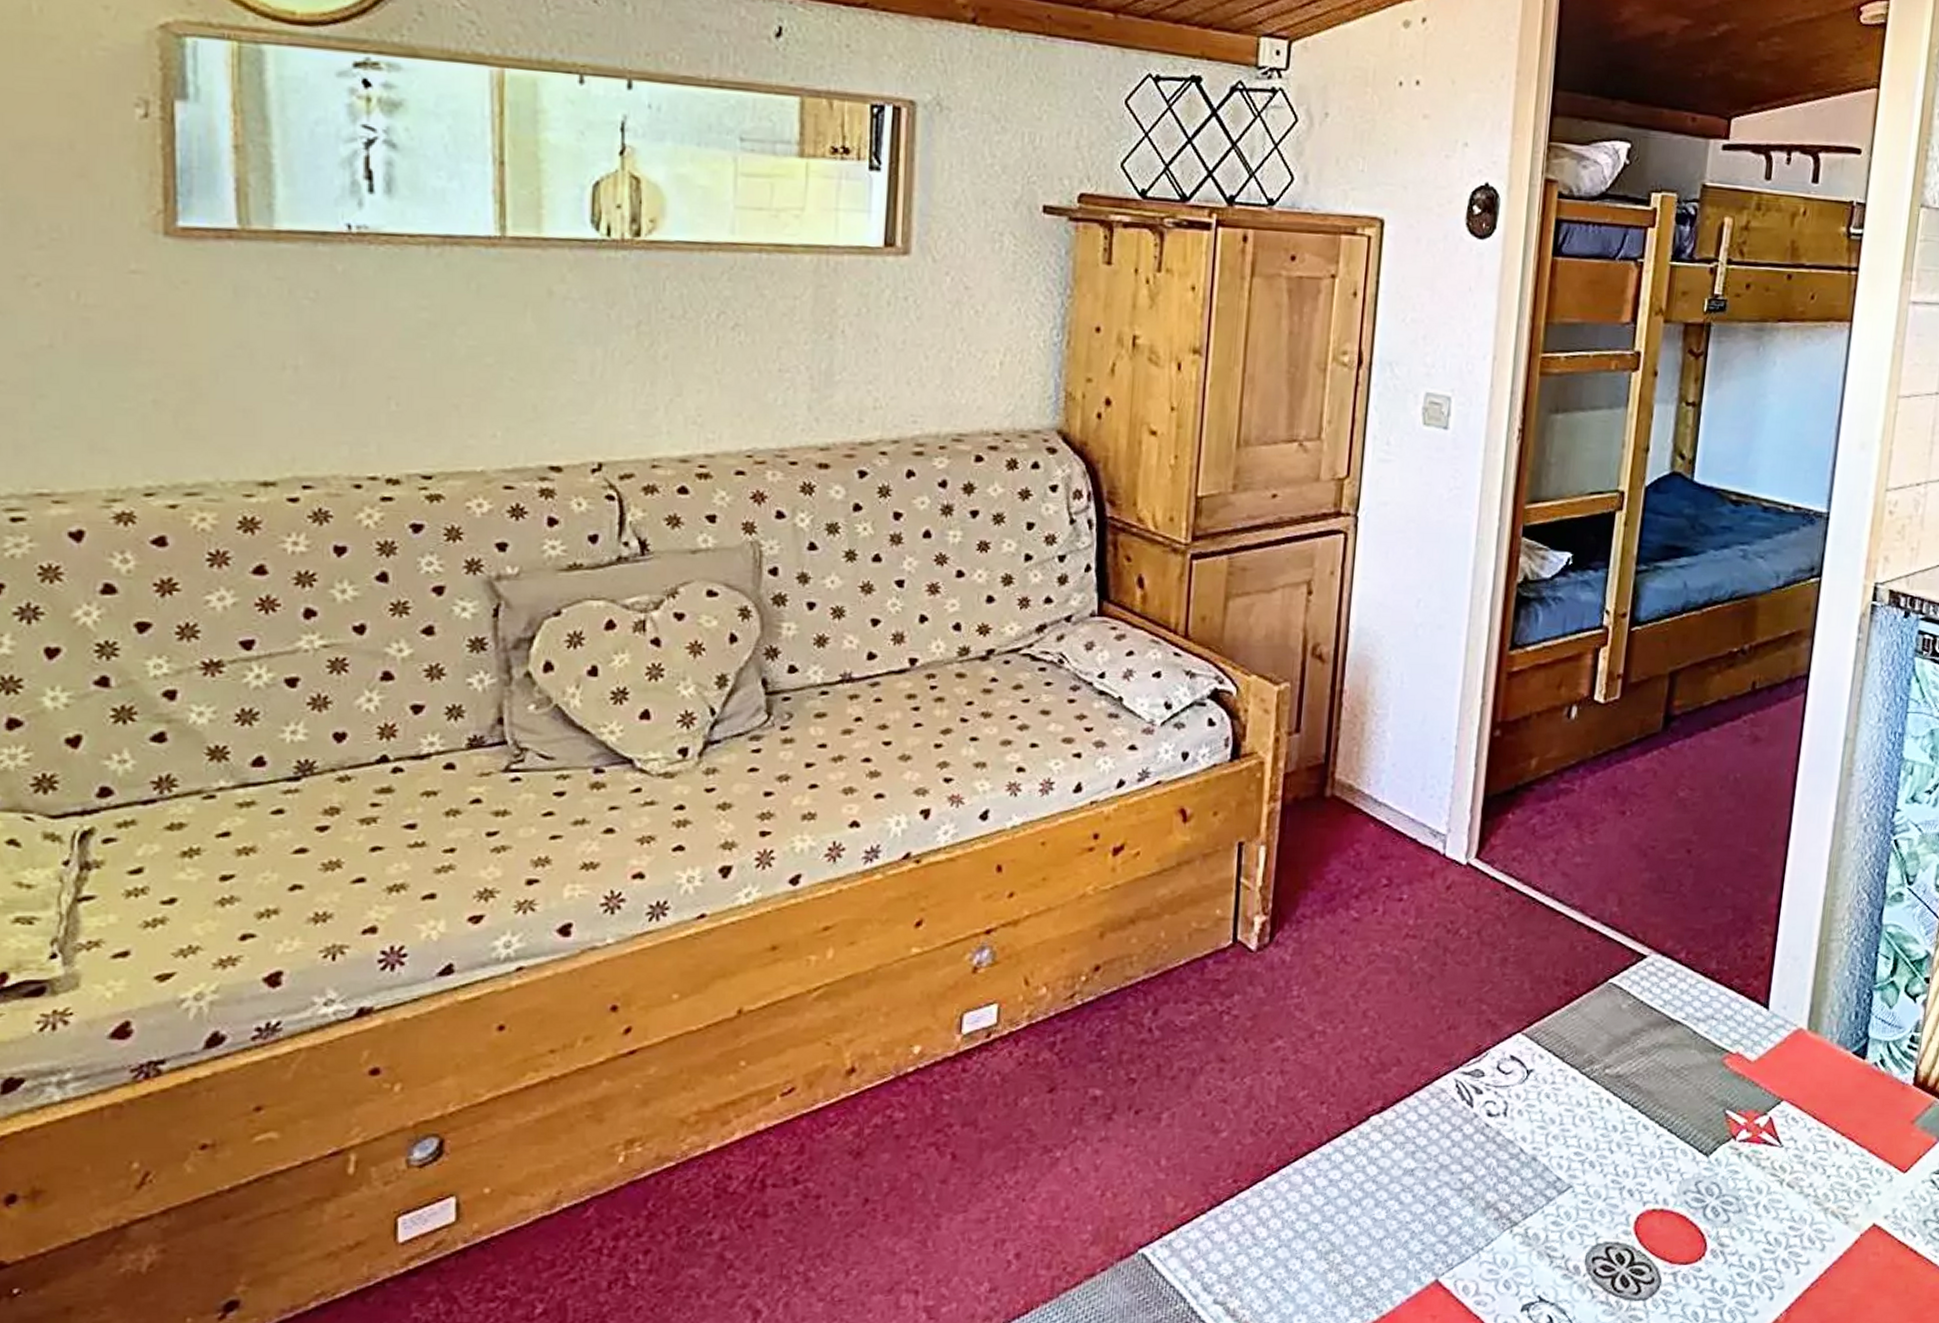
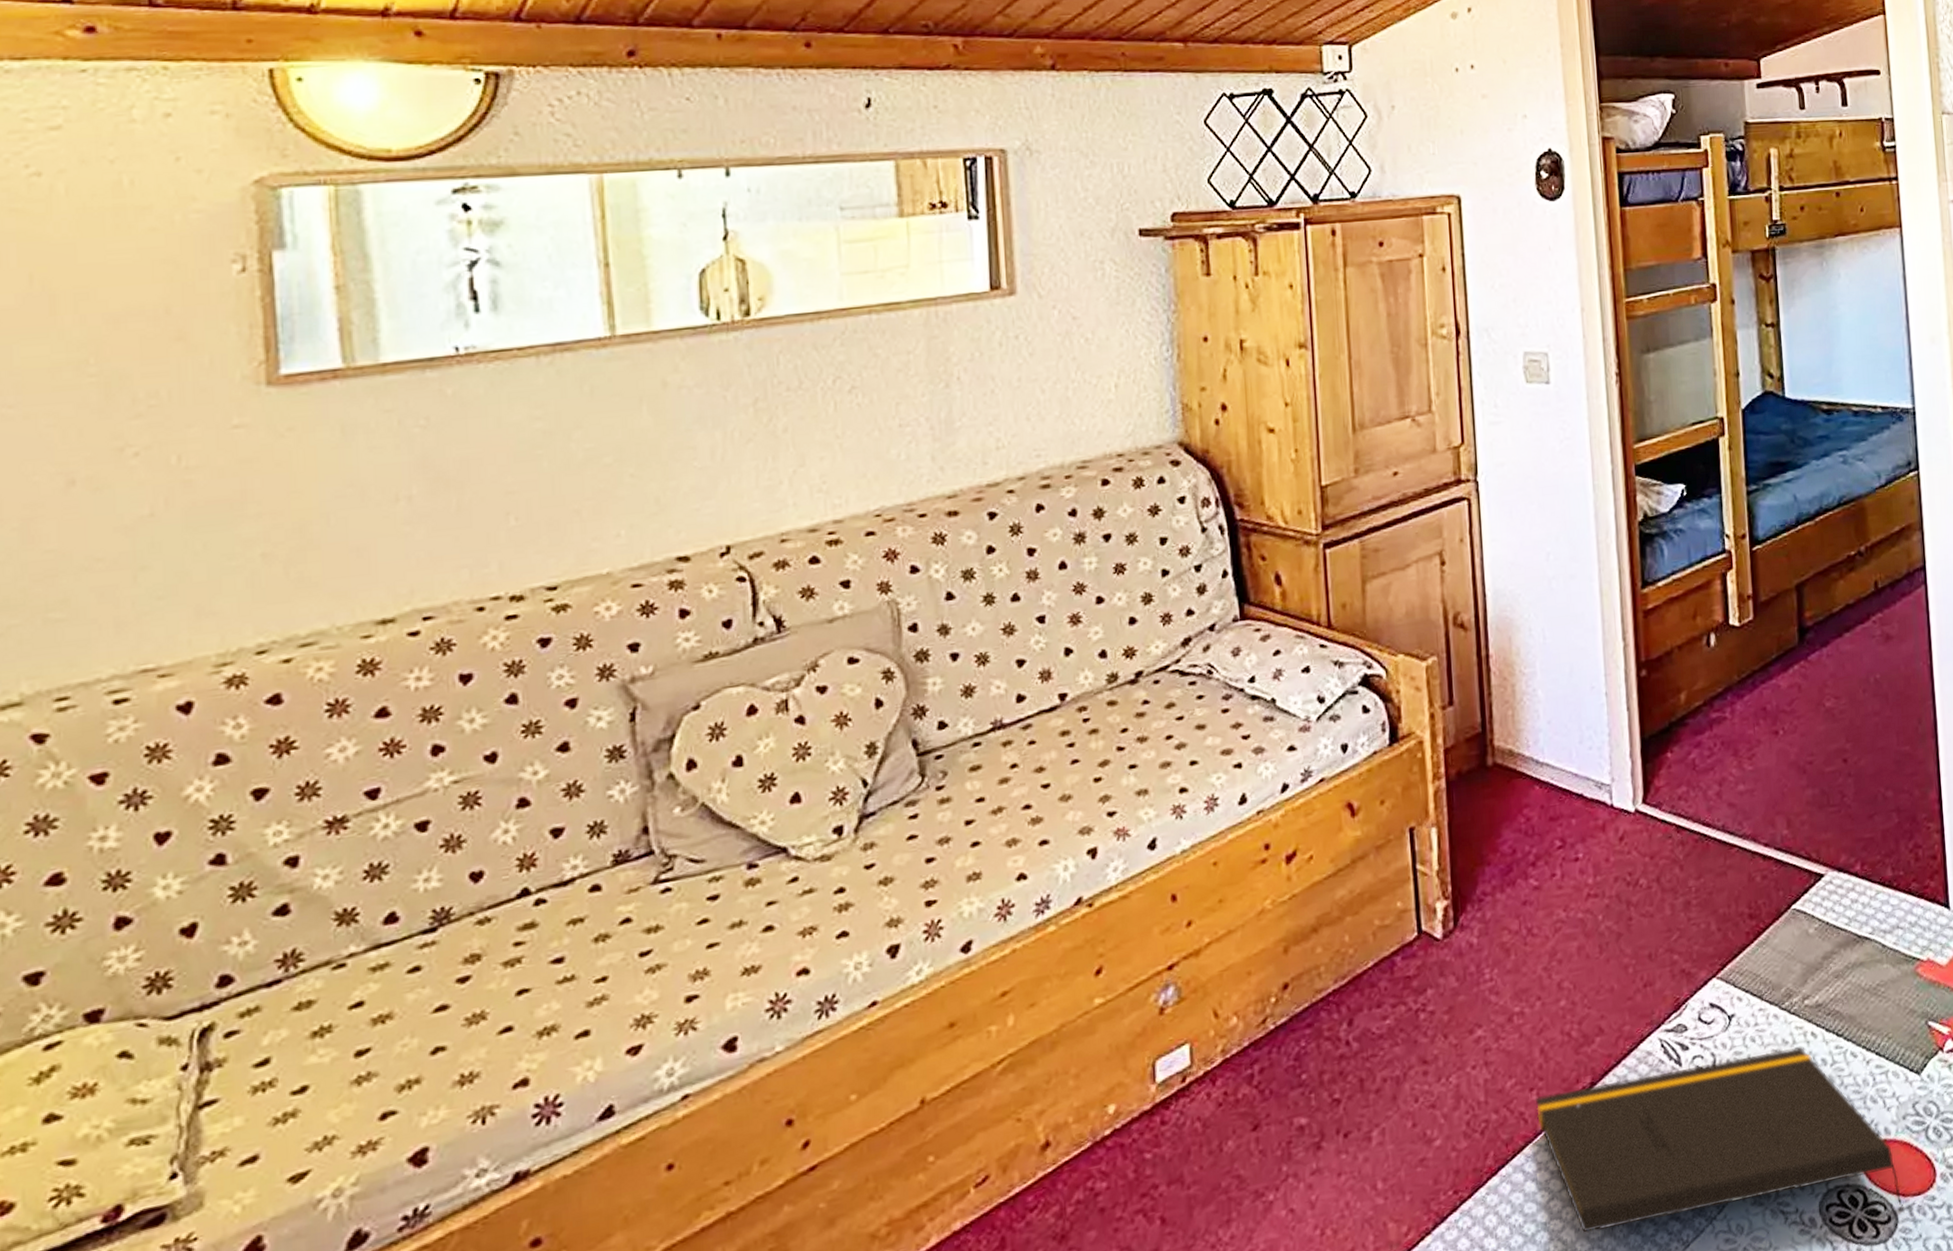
notepad: none [1322,1110,1670,1274] -> present [1535,1046,1904,1233]

